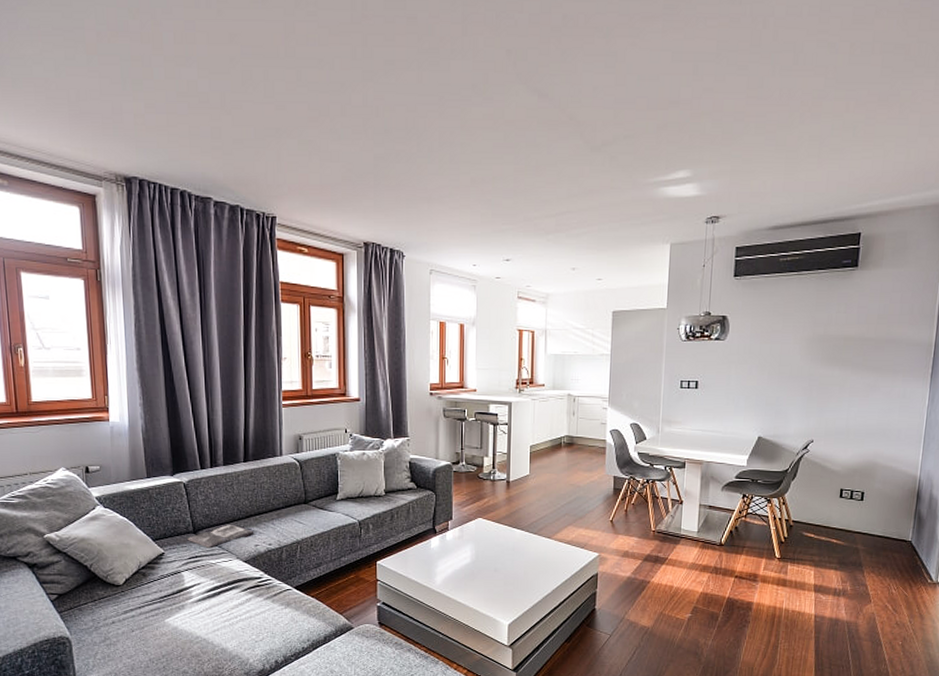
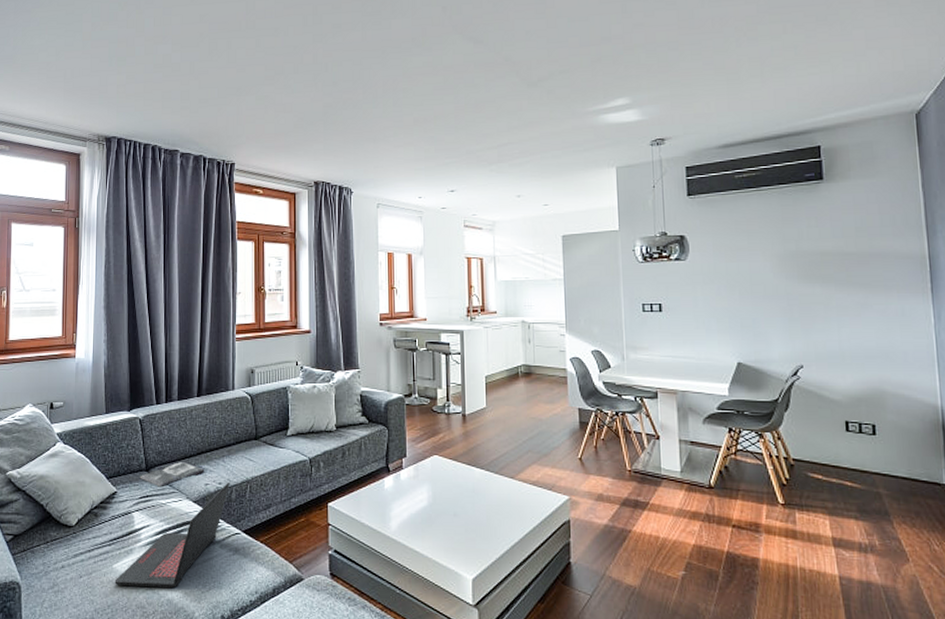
laptop: none [168,544,280,639] -> present [114,483,229,589]

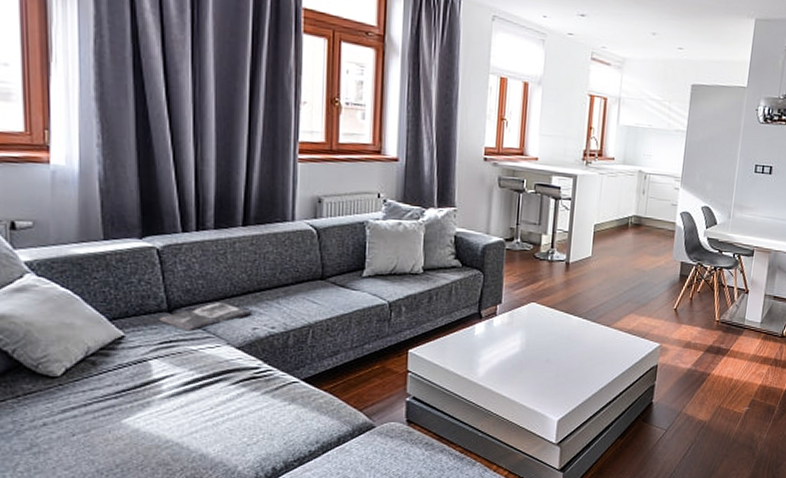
laptop: present [114,483,229,589] -> none [125,327,286,443]

